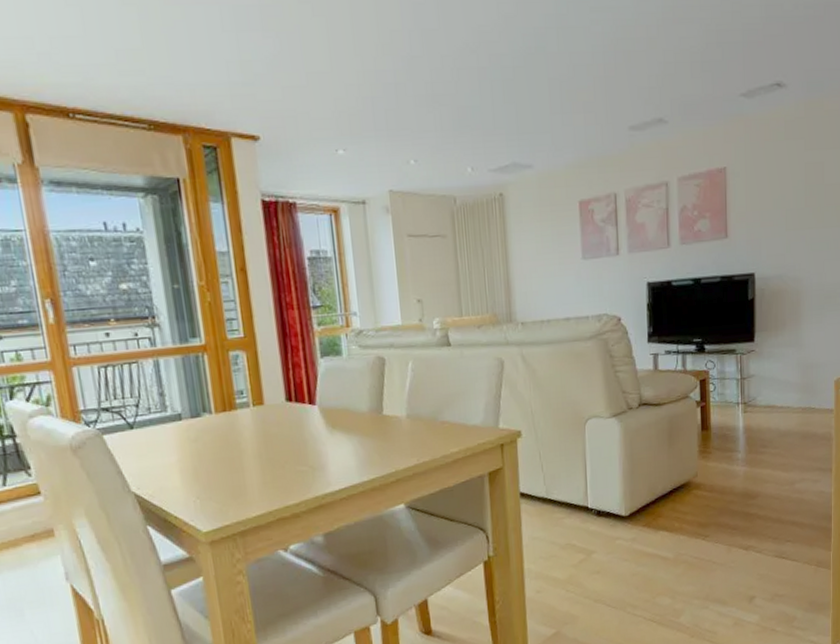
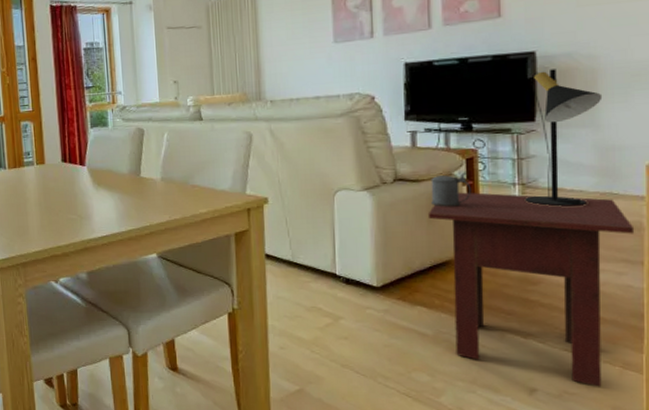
side table: none [668,413,826,587] -> present [427,192,635,387]
beer stein: none [670,393,705,430] -> present [431,172,472,207]
table lamp: none [746,290,805,423] -> present [524,69,603,207]

